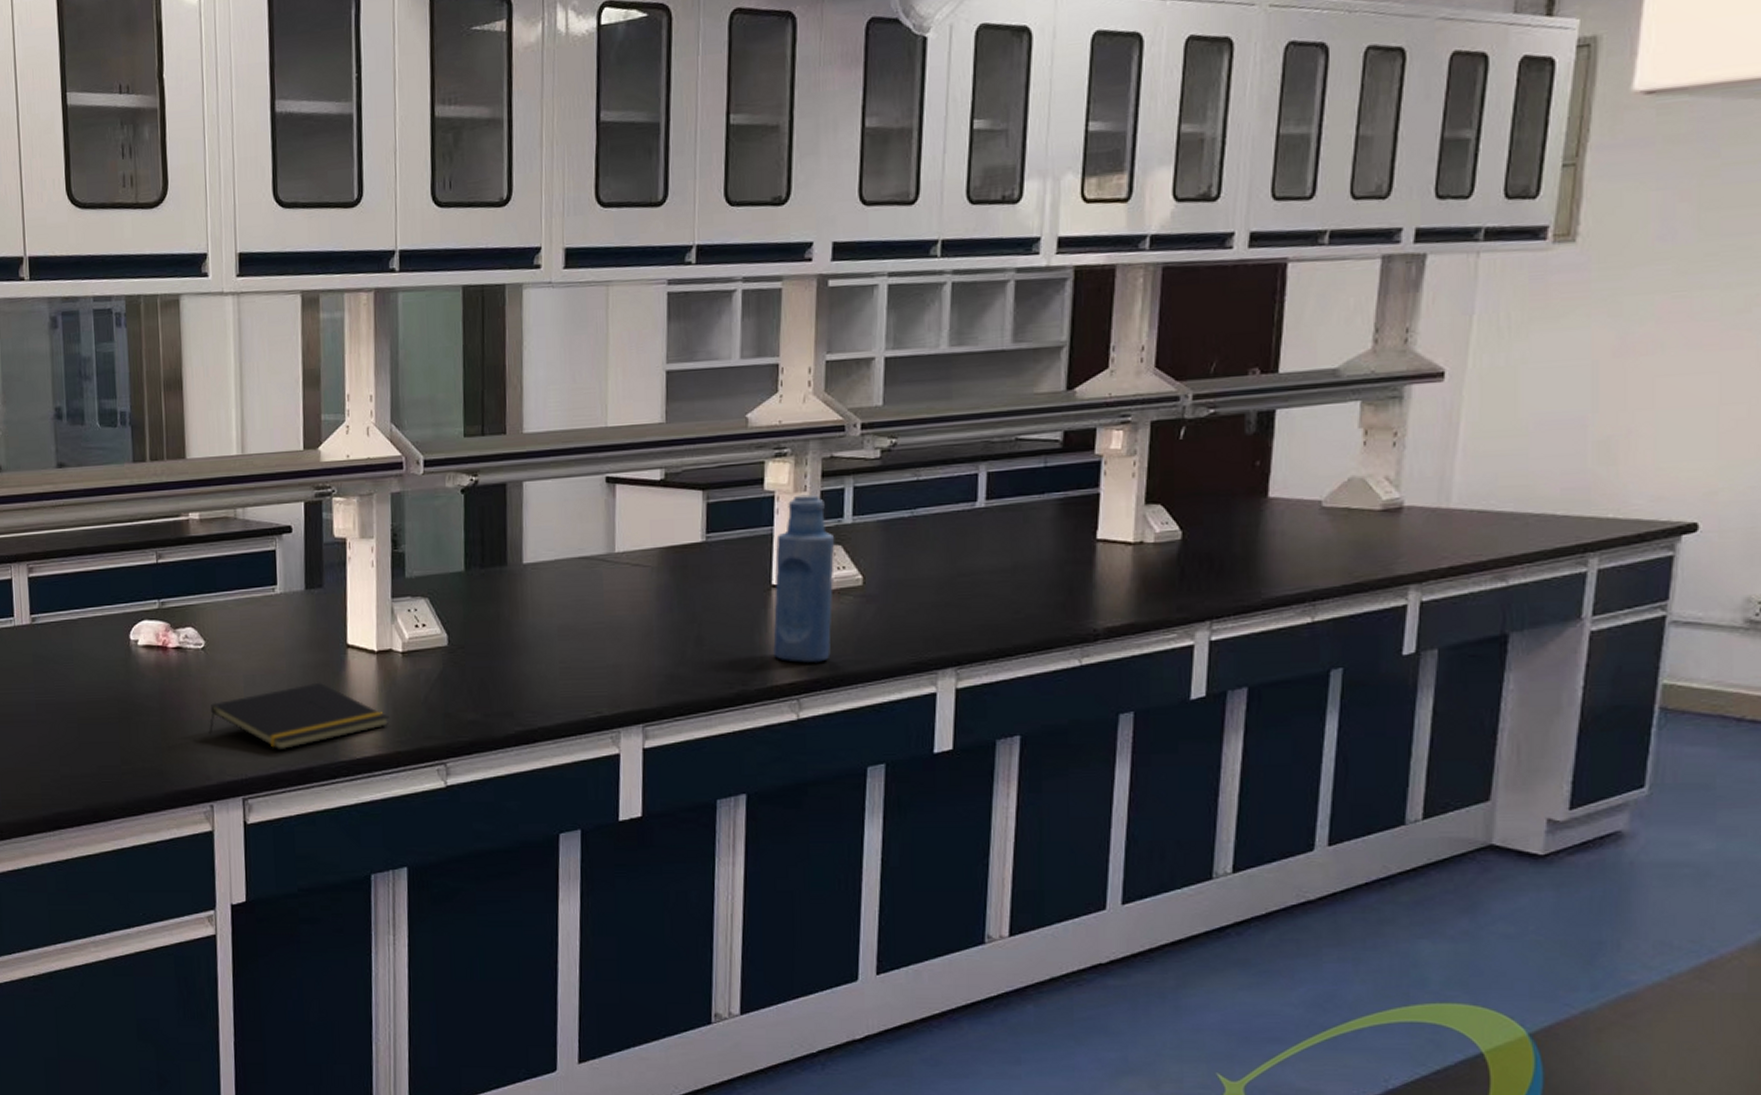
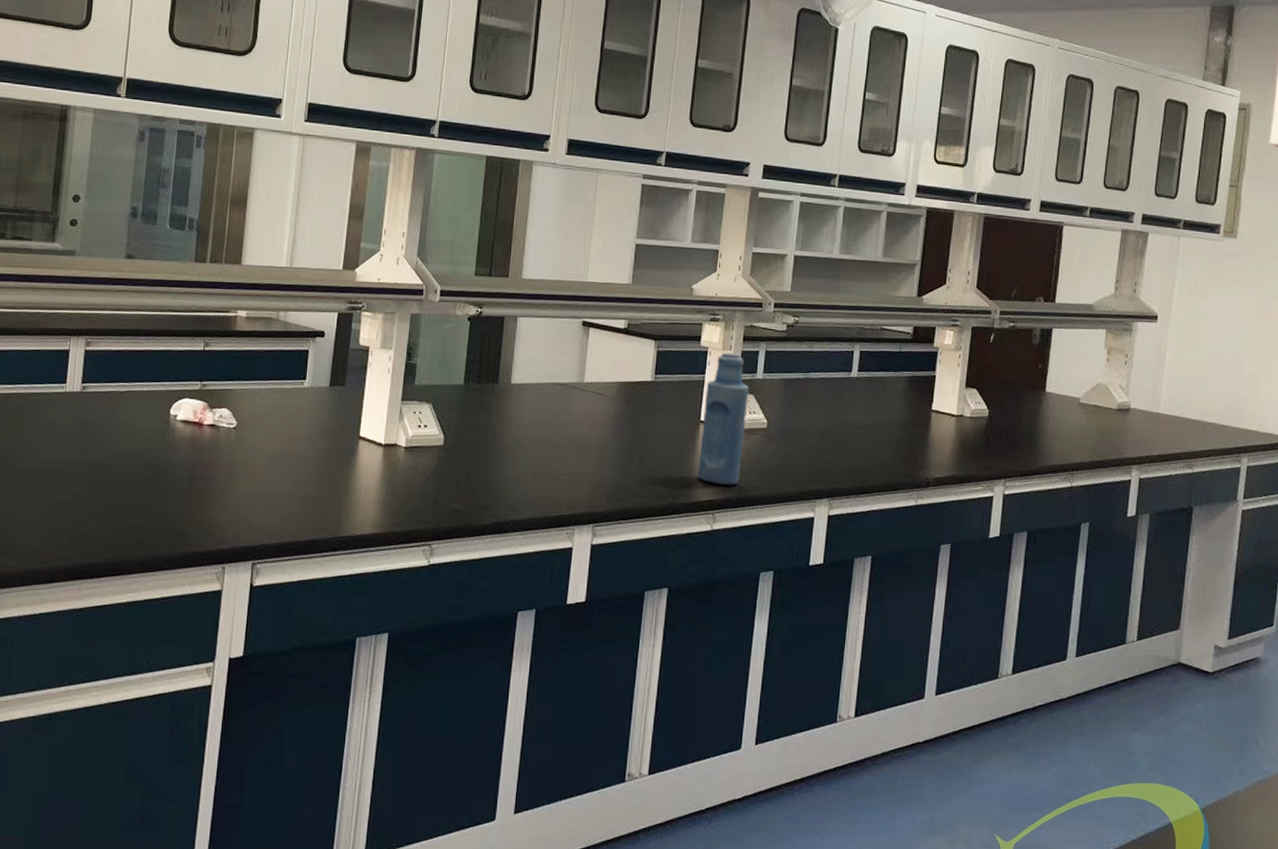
notepad: present [208,682,390,751] -> none [229,466,388,523]

